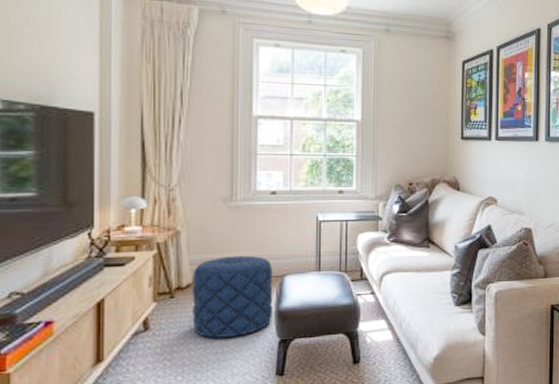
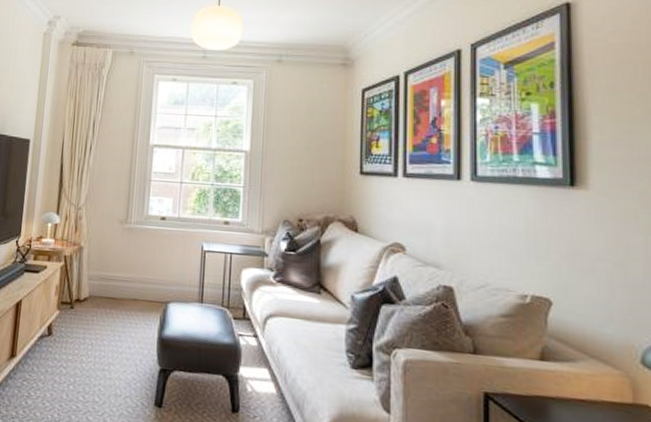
pouf: present [192,255,273,338] -> none [86,275,159,357]

